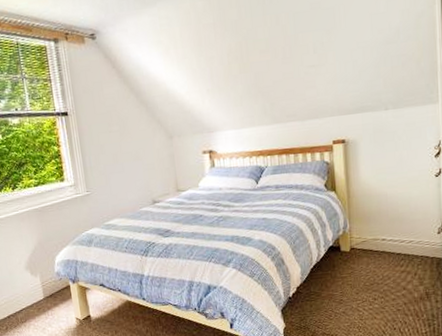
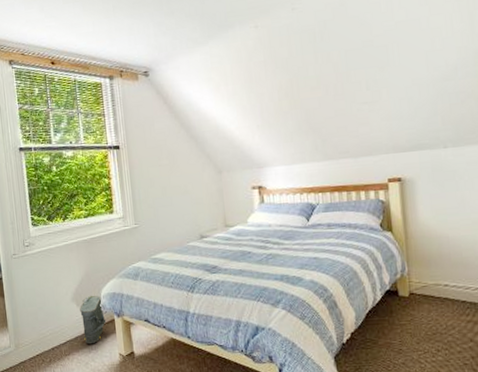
bag: none [34,263,62,311] -> present [80,295,107,345]

